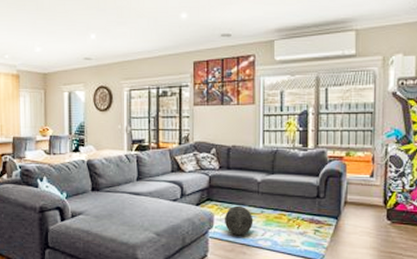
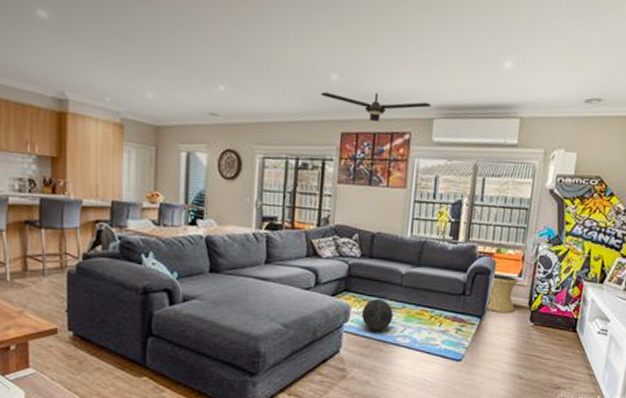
ceiling fan: none [174,24,271,50] -> present [321,92,431,122]
side table: none [342,175,371,213] -> present [486,273,519,314]

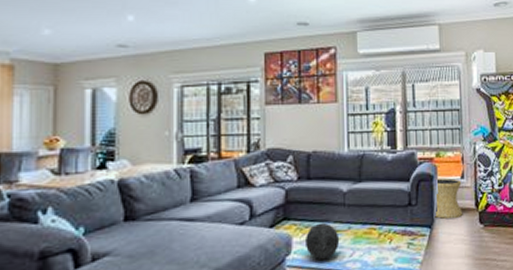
ceiling fan: present [321,92,431,122] -> none [239,11,352,40]

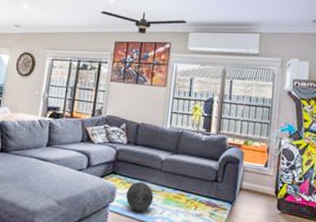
ceiling fan: none [239,11,352,40] -> present [100,11,187,34]
side table: present [435,177,463,219] -> none [237,162,265,201]

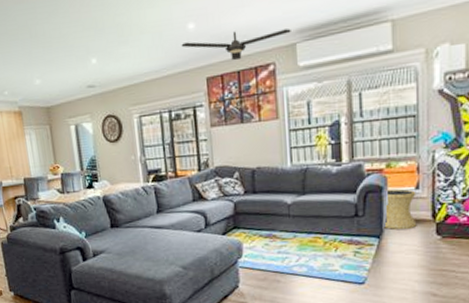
ball: present [125,181,154,212] -> none [253,231,286,264]
side table: none [237,162,265,201] -> present [384,188,417,230]

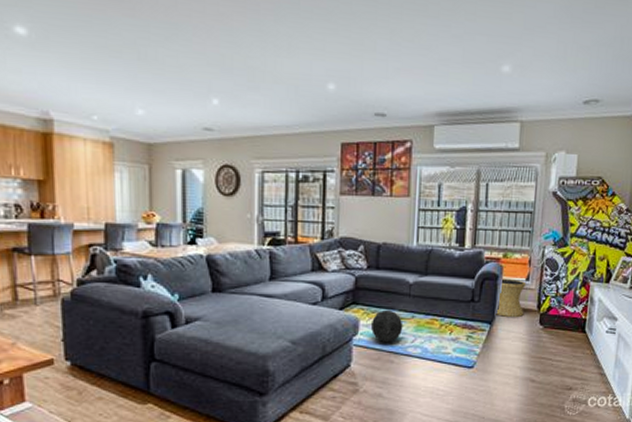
ceiling fan: present [181,28,291,61] -> none [318,101,431,131]
ball: none [253,231,286,264] -> present [370,309,403,343]

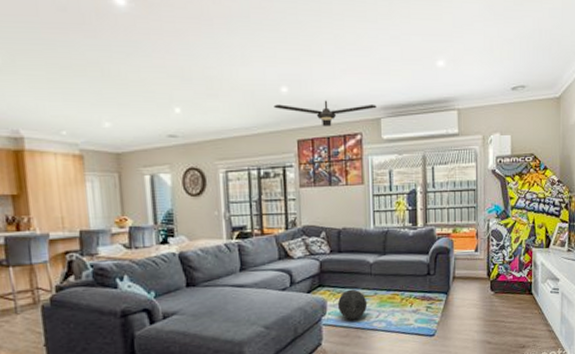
ceiling fan: none [318,101,431,131] -> present [273,100,377,127]
side table: present [496,278,527,318] -> none [451,251,476,287]

